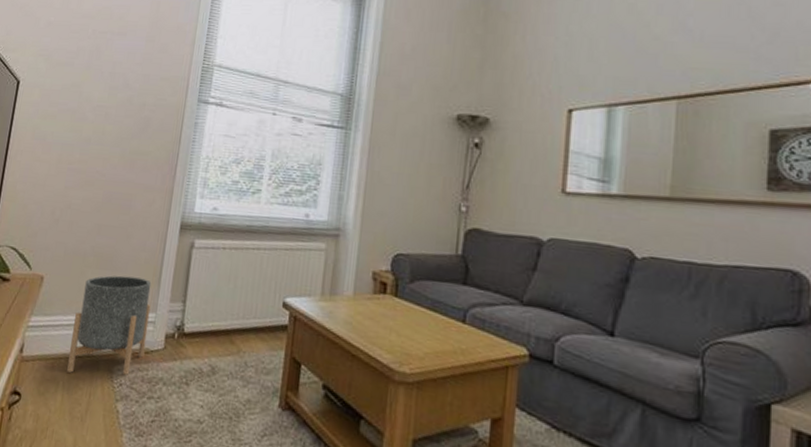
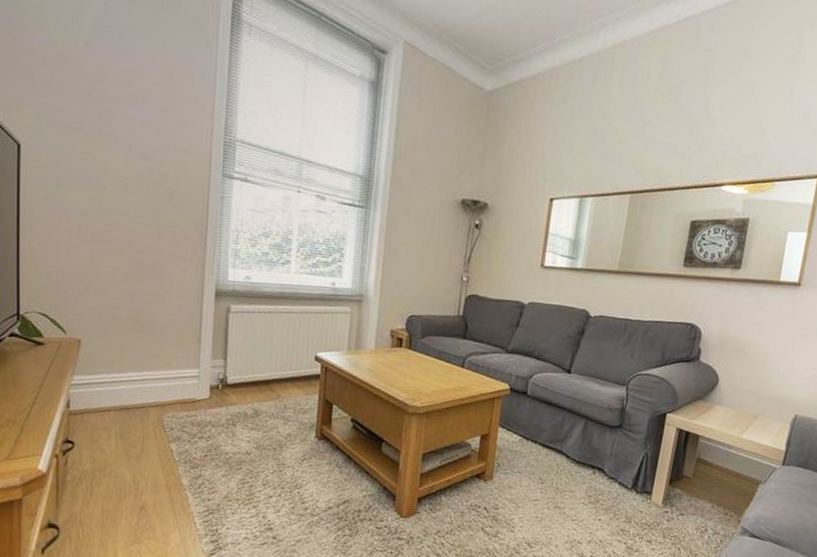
planter: present [67,275,152,375] -> none [118,337,194,422]

